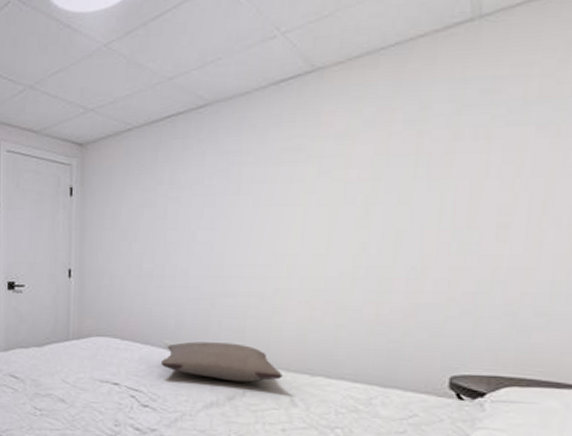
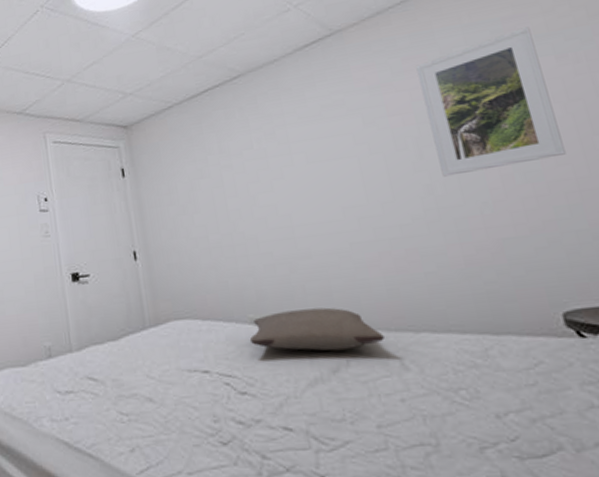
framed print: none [381,90,521,237] -> present [416,27,566,177]

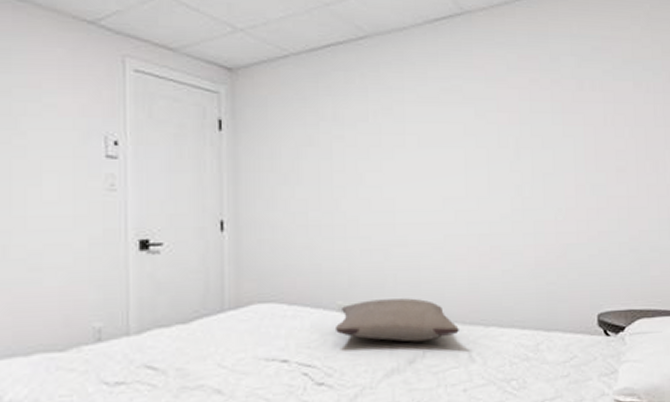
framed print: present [416,27,566,177] -> none [528,50,625,180]

